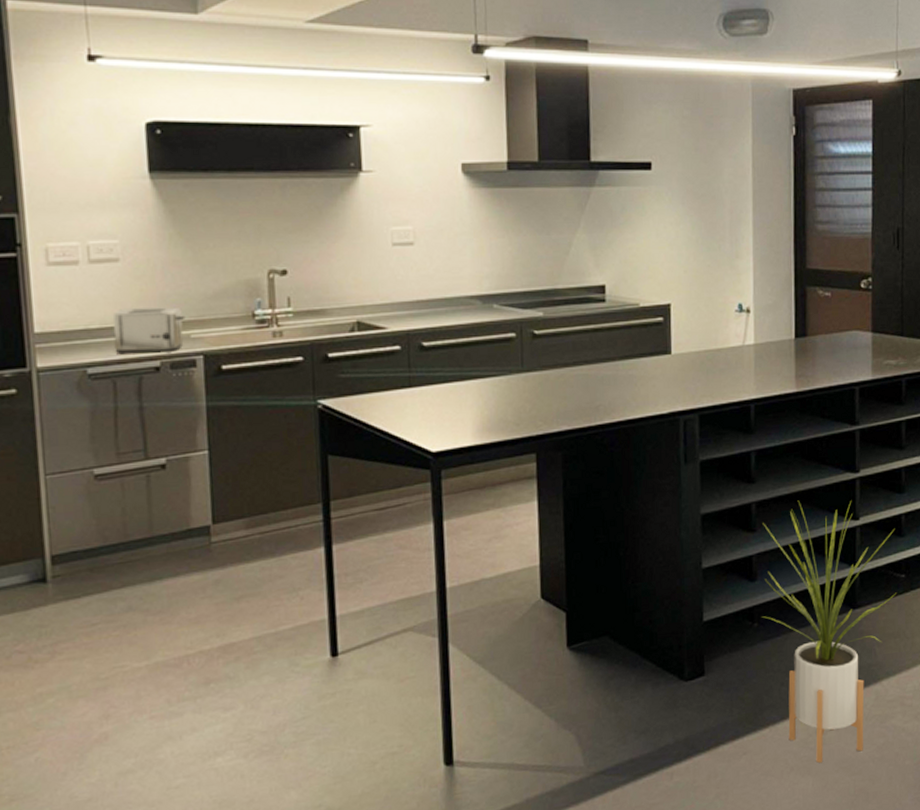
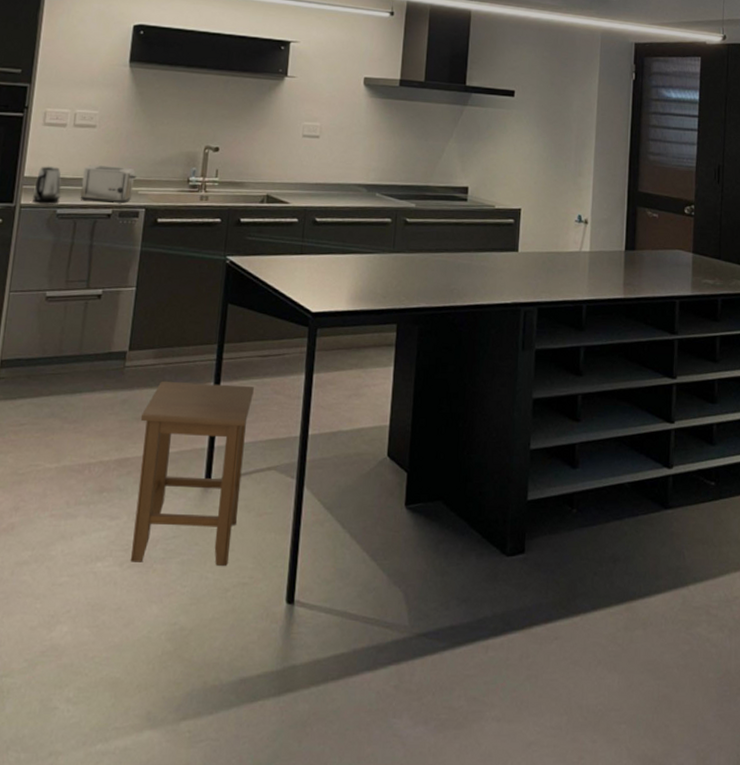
kettle: none [50,316,89,366] -> present [32,166,62,206]
stool: none [240,545,375,752] -> present [131,380,254,566]
house plant: present [761,500,896,764] -> none [580,397,707,661]

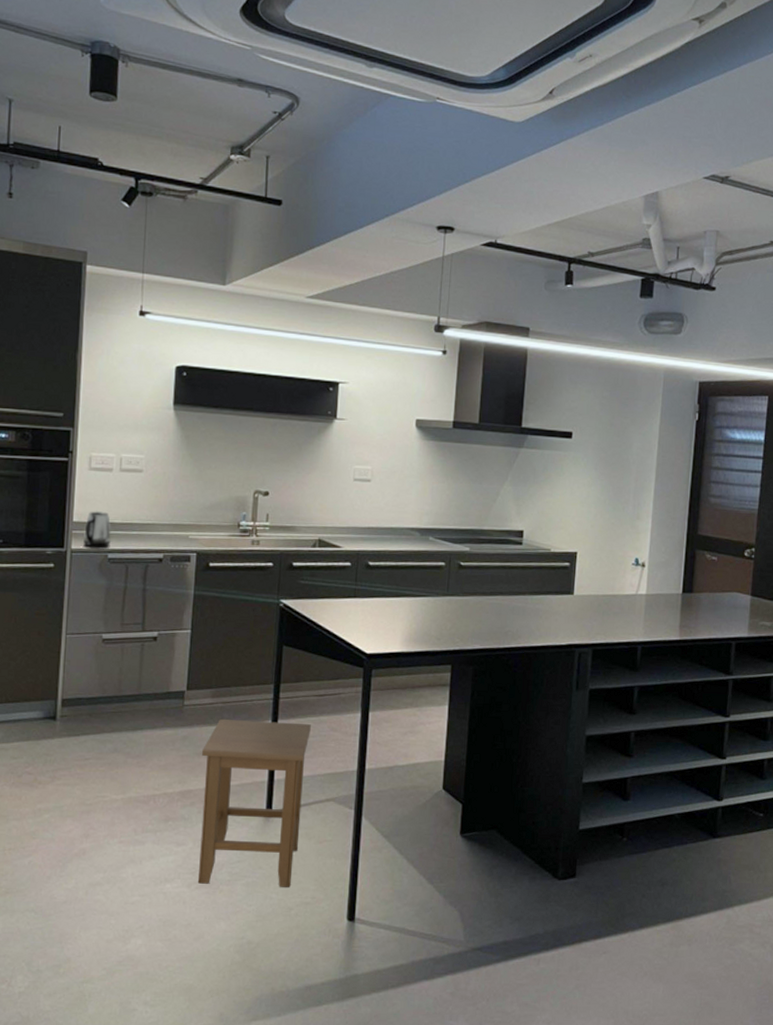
toaster: present [80,164,137,204] -> none [130,509,187,549]

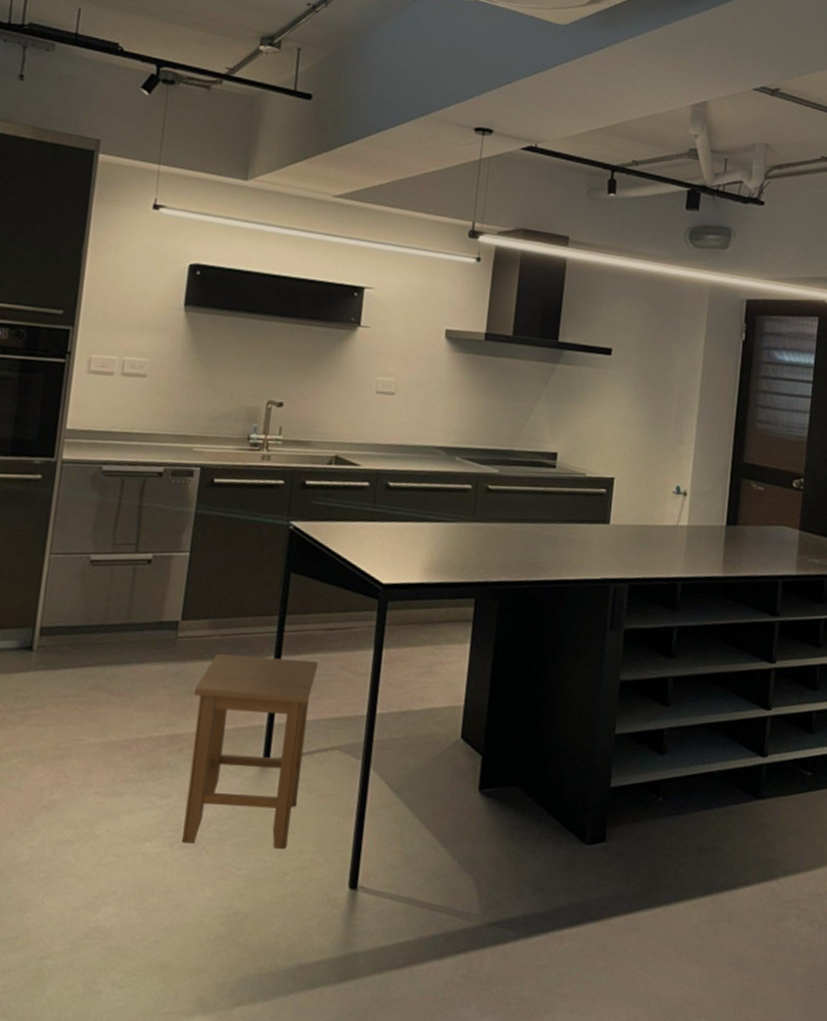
kettle: present [83,511,111,551] -> none [75,418,108,462]

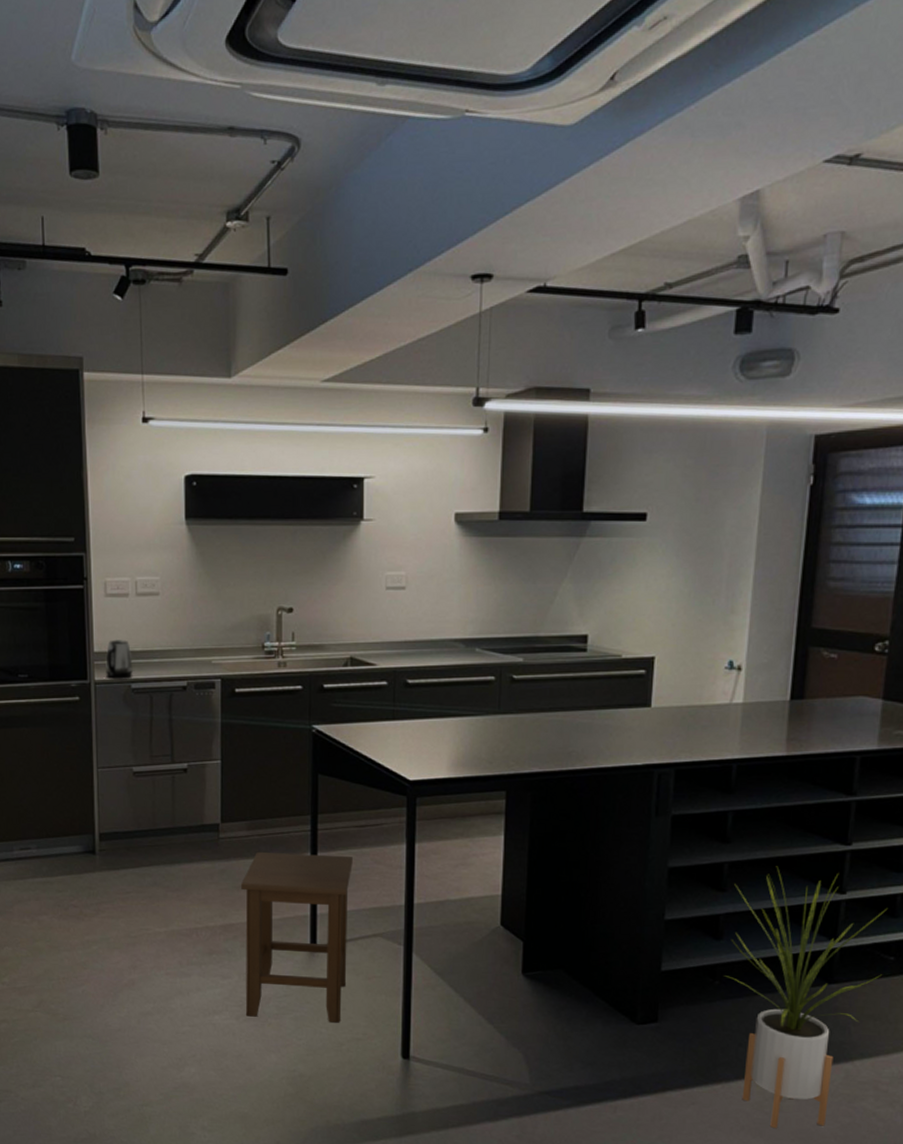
kettle: none [75,418,108,462] -> present [105,640,133,681]
house plant: none [667,681,806,955] -> present [724,866,888,1129]

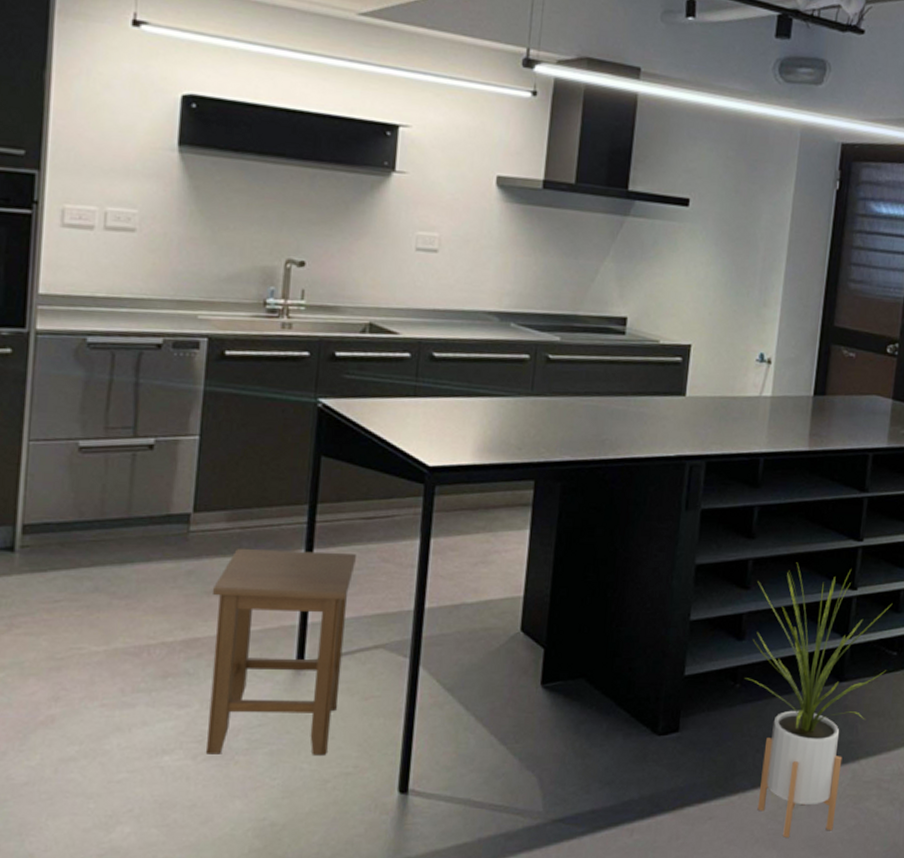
kettle: present [105,640,133,681] -> none [52,280,92,333]

